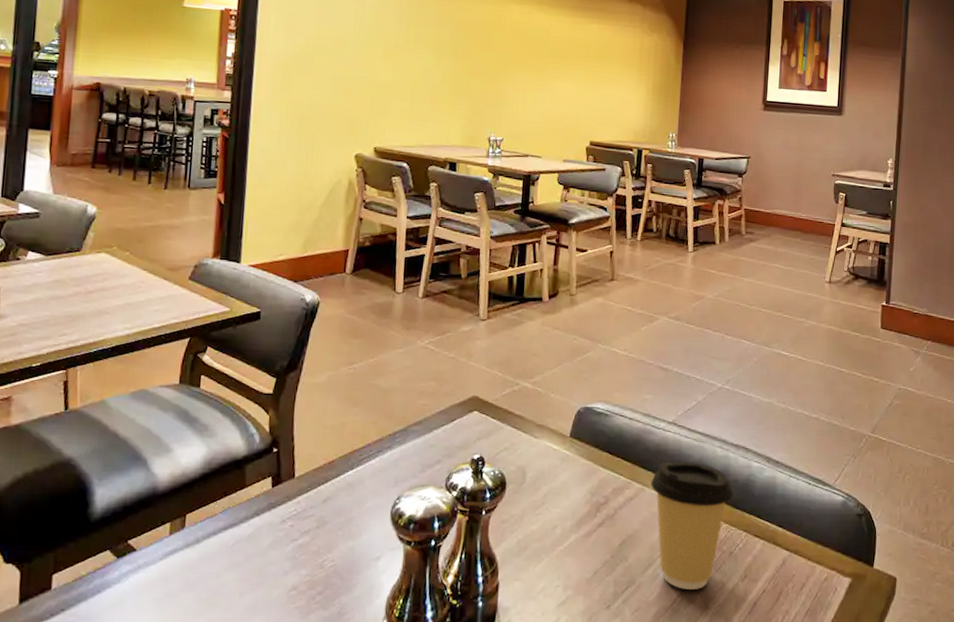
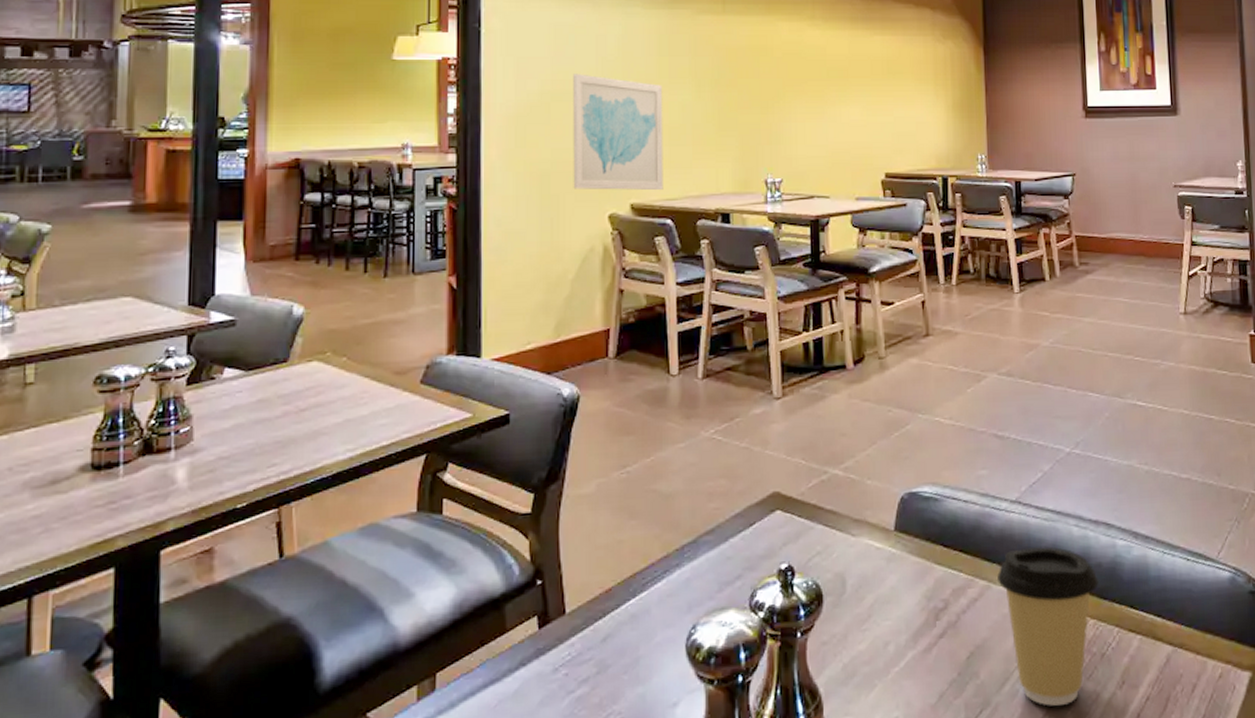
wall art: none [327,32,409,138] -> present [573,74,664,191]

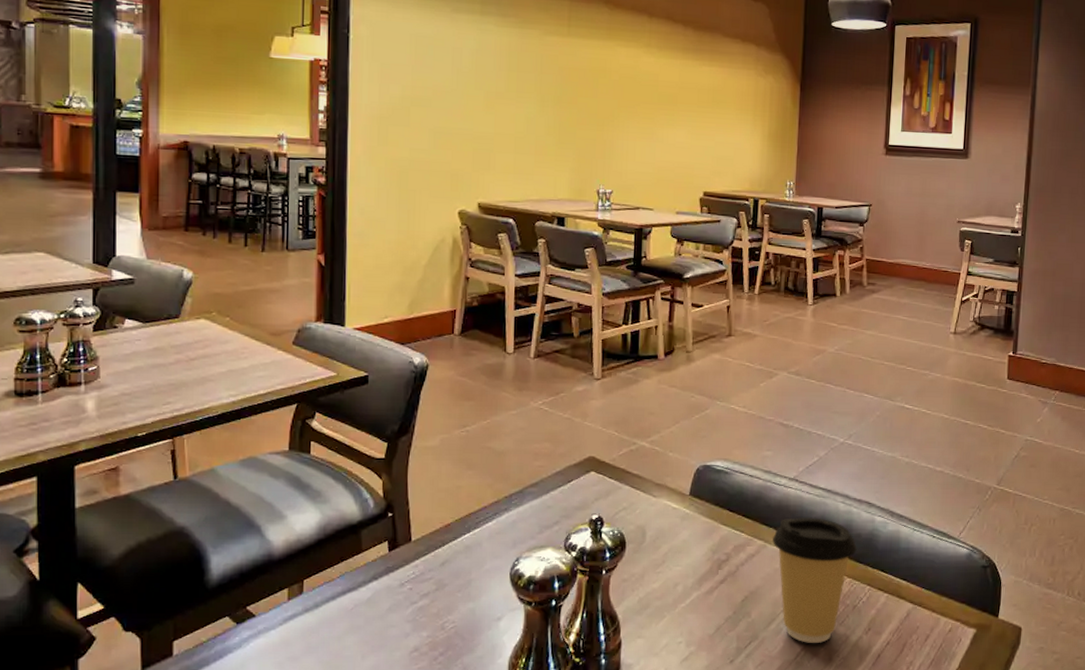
wall art: present [573,74,664,191] -> none [428,82,511,193]

